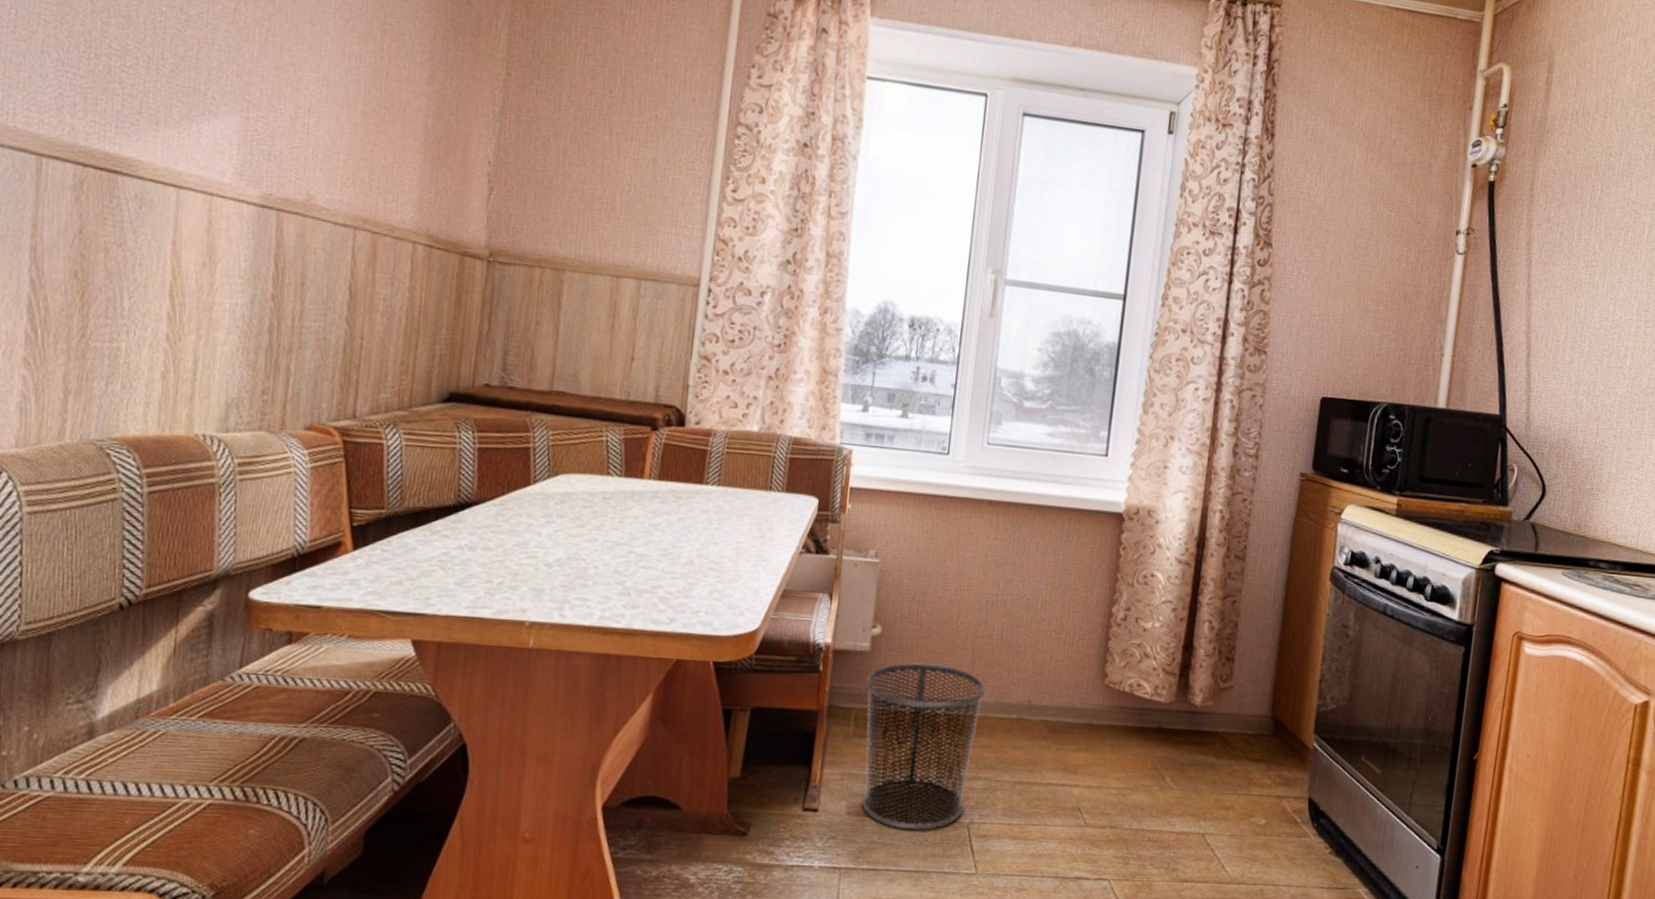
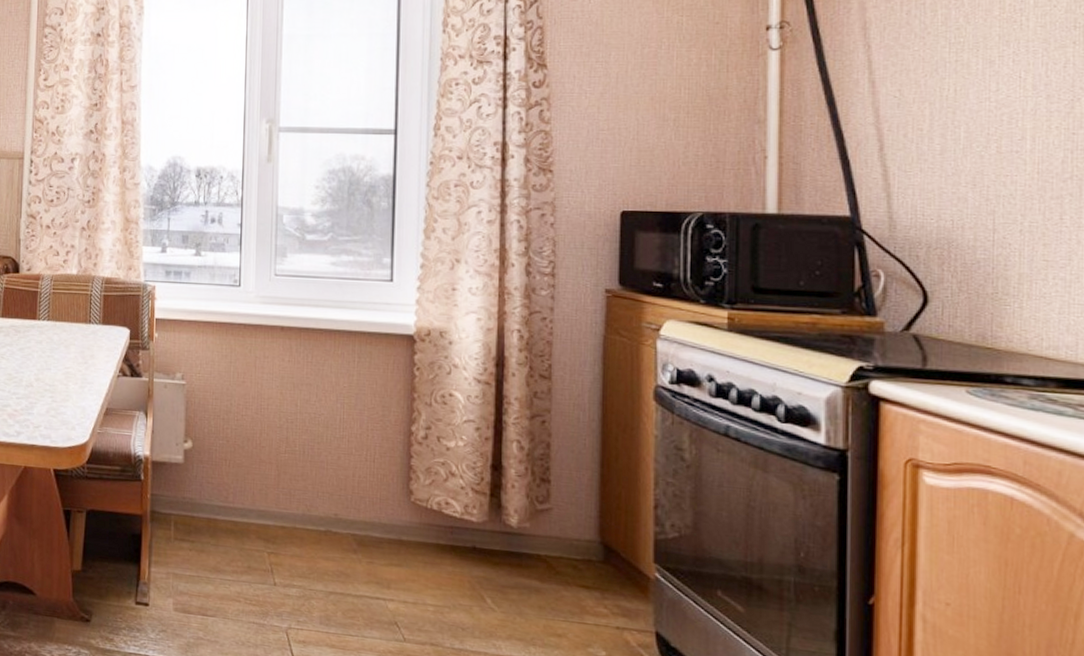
waste bin: present [862,662,986,831] -> none [182,474,293,632]

